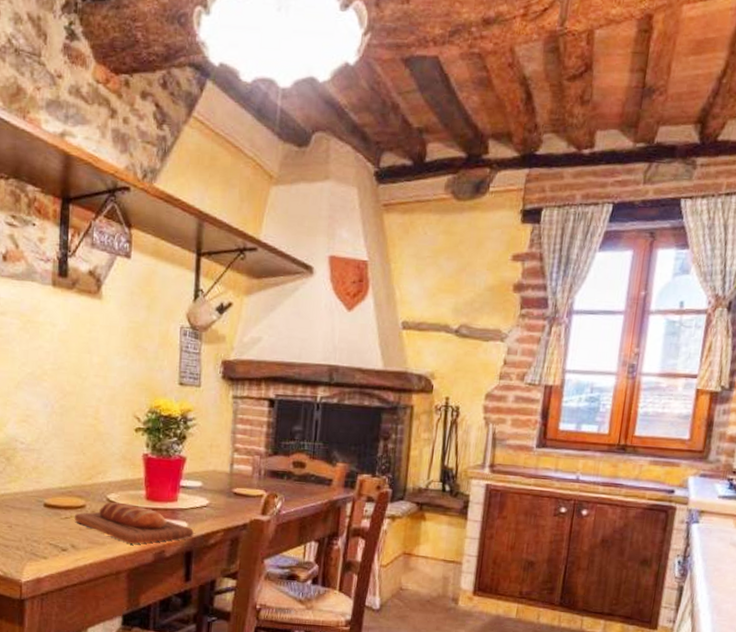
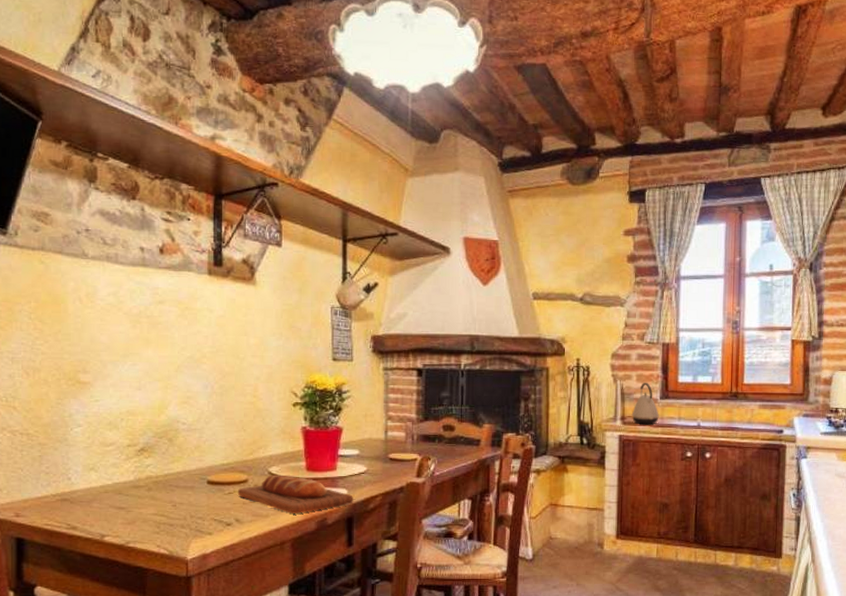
kettle: none [501,427,534,474] -> present [631,382,659,424]

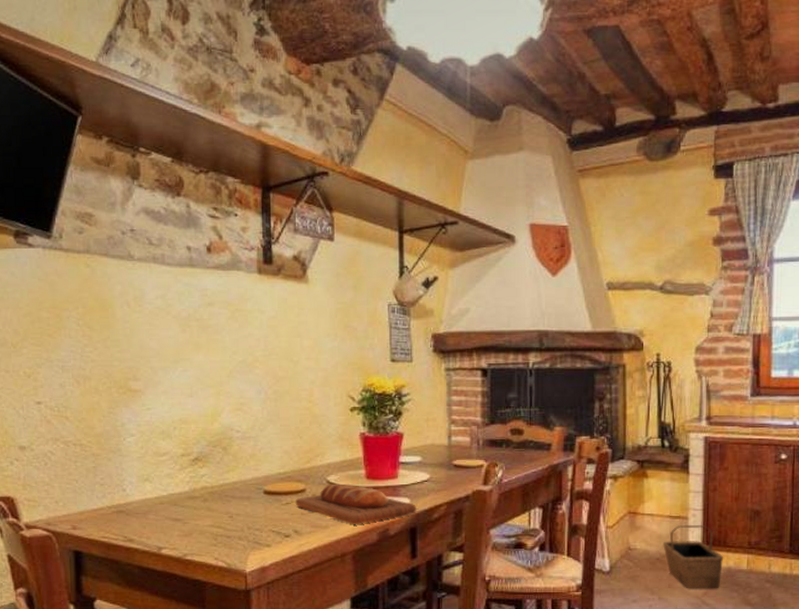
basket: none [581,517,636,576] -> present [663,525,724,589]
kettle: present [631,382,659,424] -> none [718,377,750,424]

